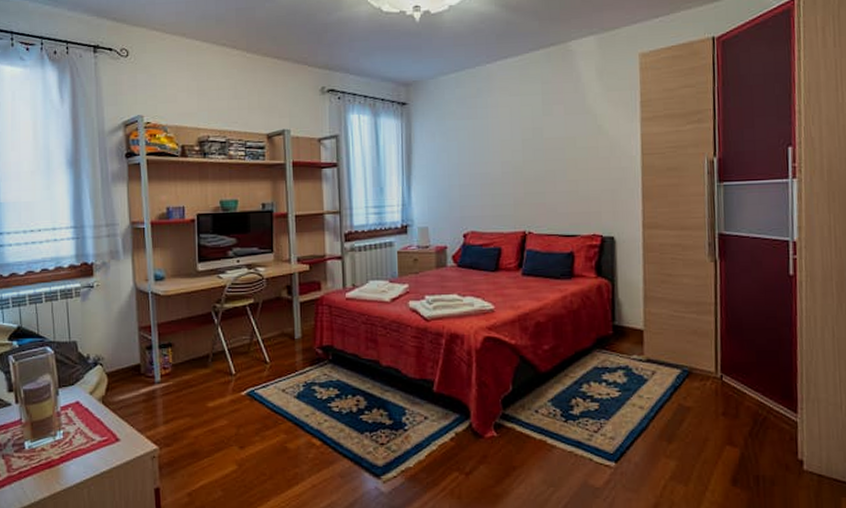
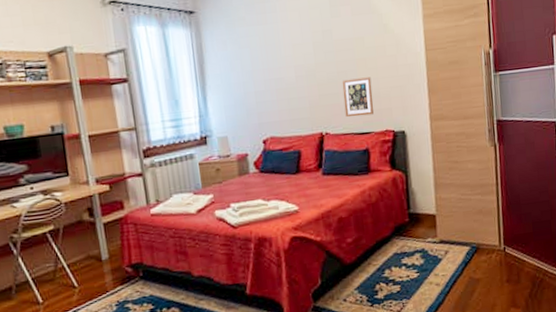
picture frame: none [549,178,582,218] -> present [342,77,374,117]

